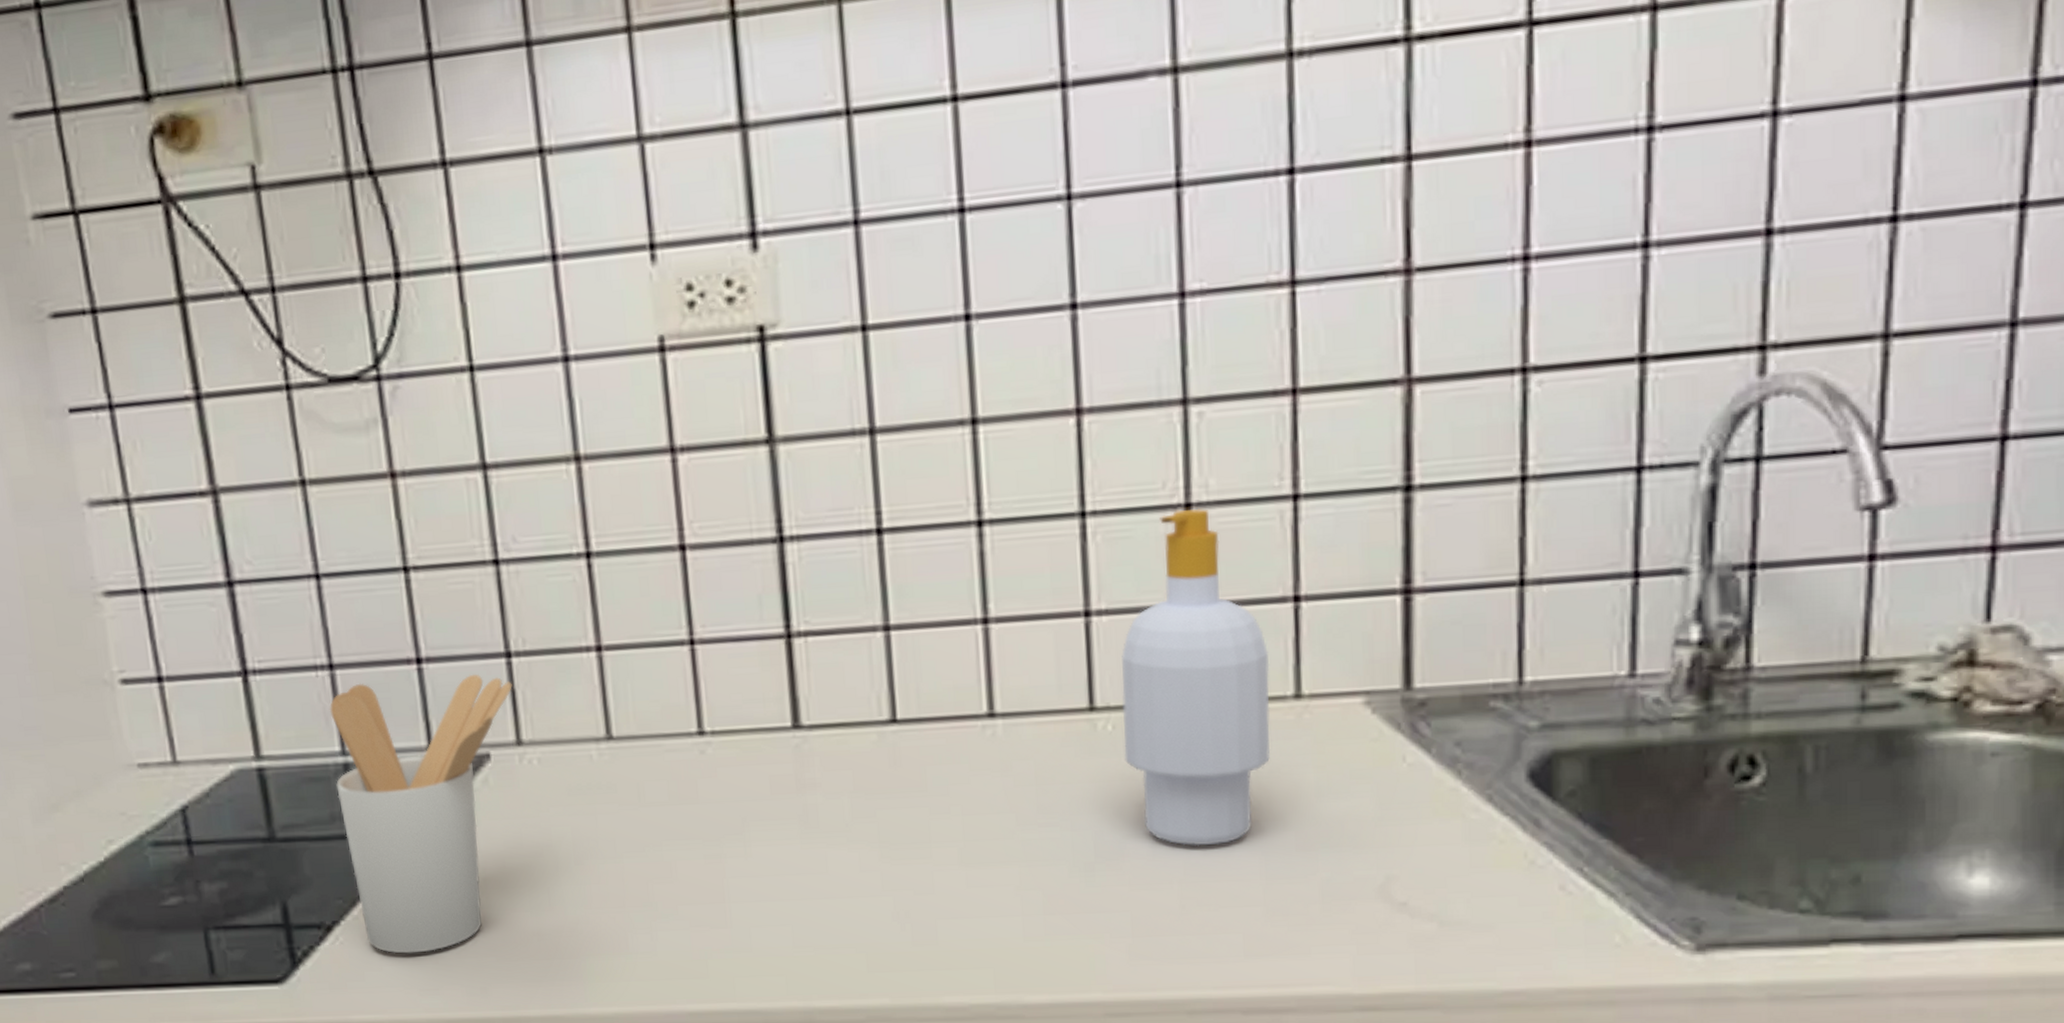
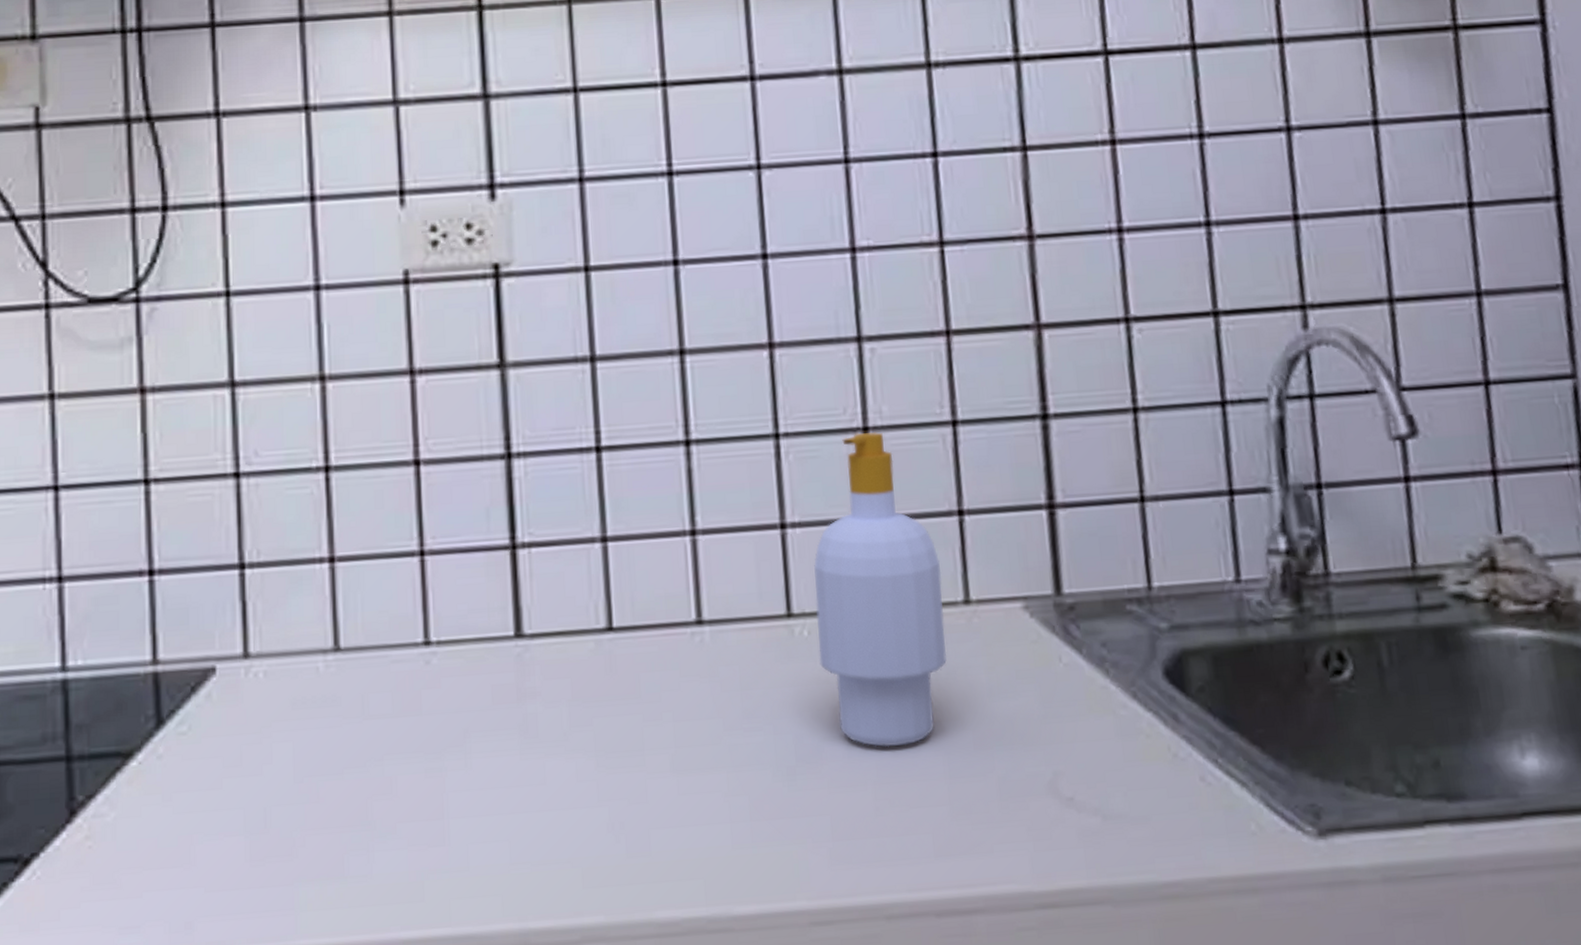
utensil holder: present [329,674,513,954] -> none [52,585,244,888]

